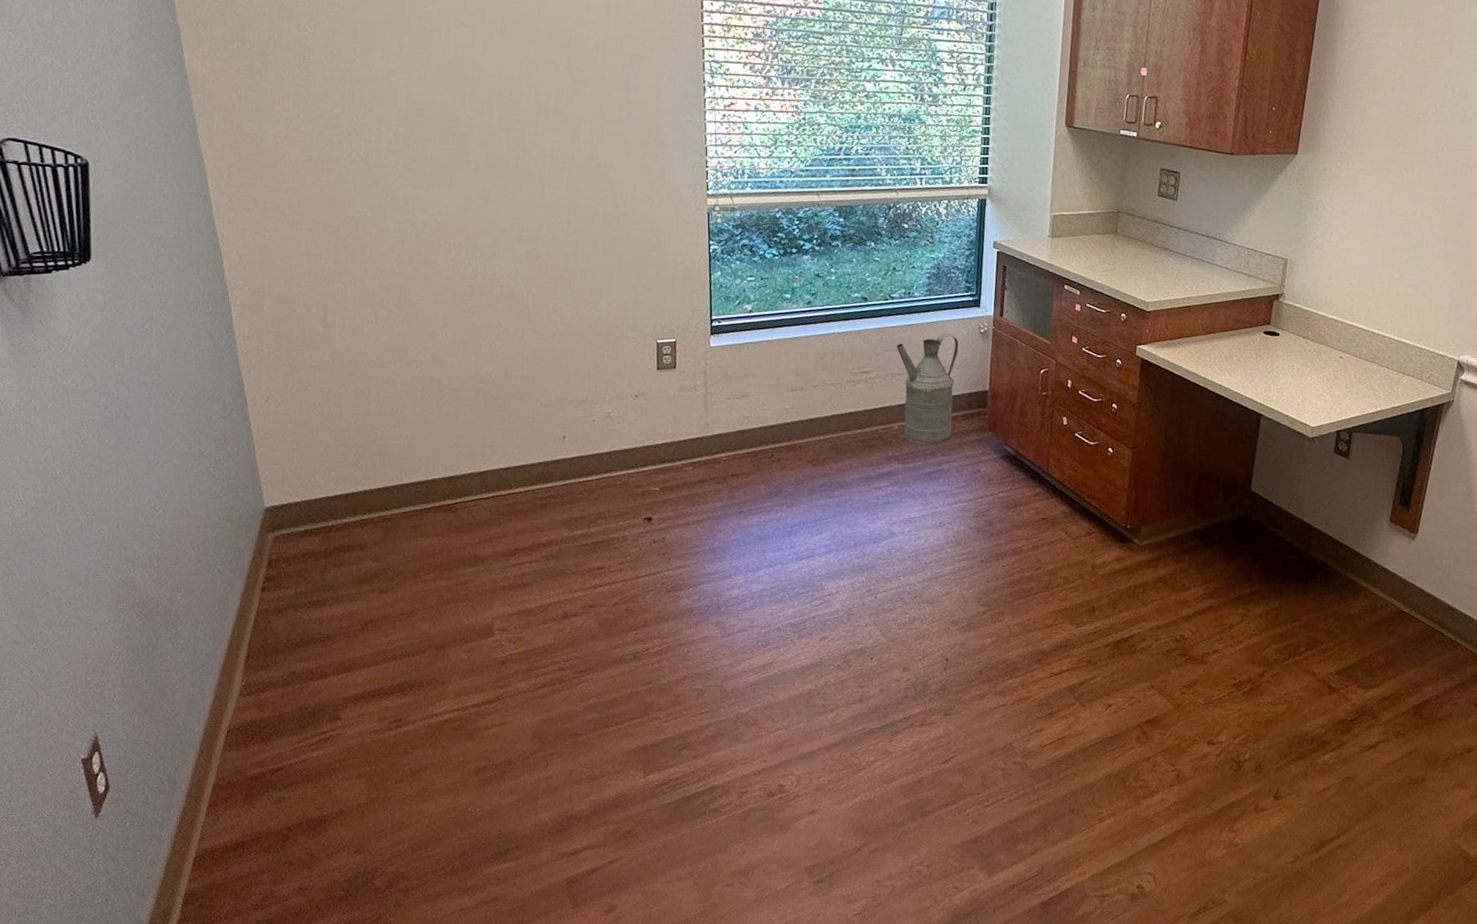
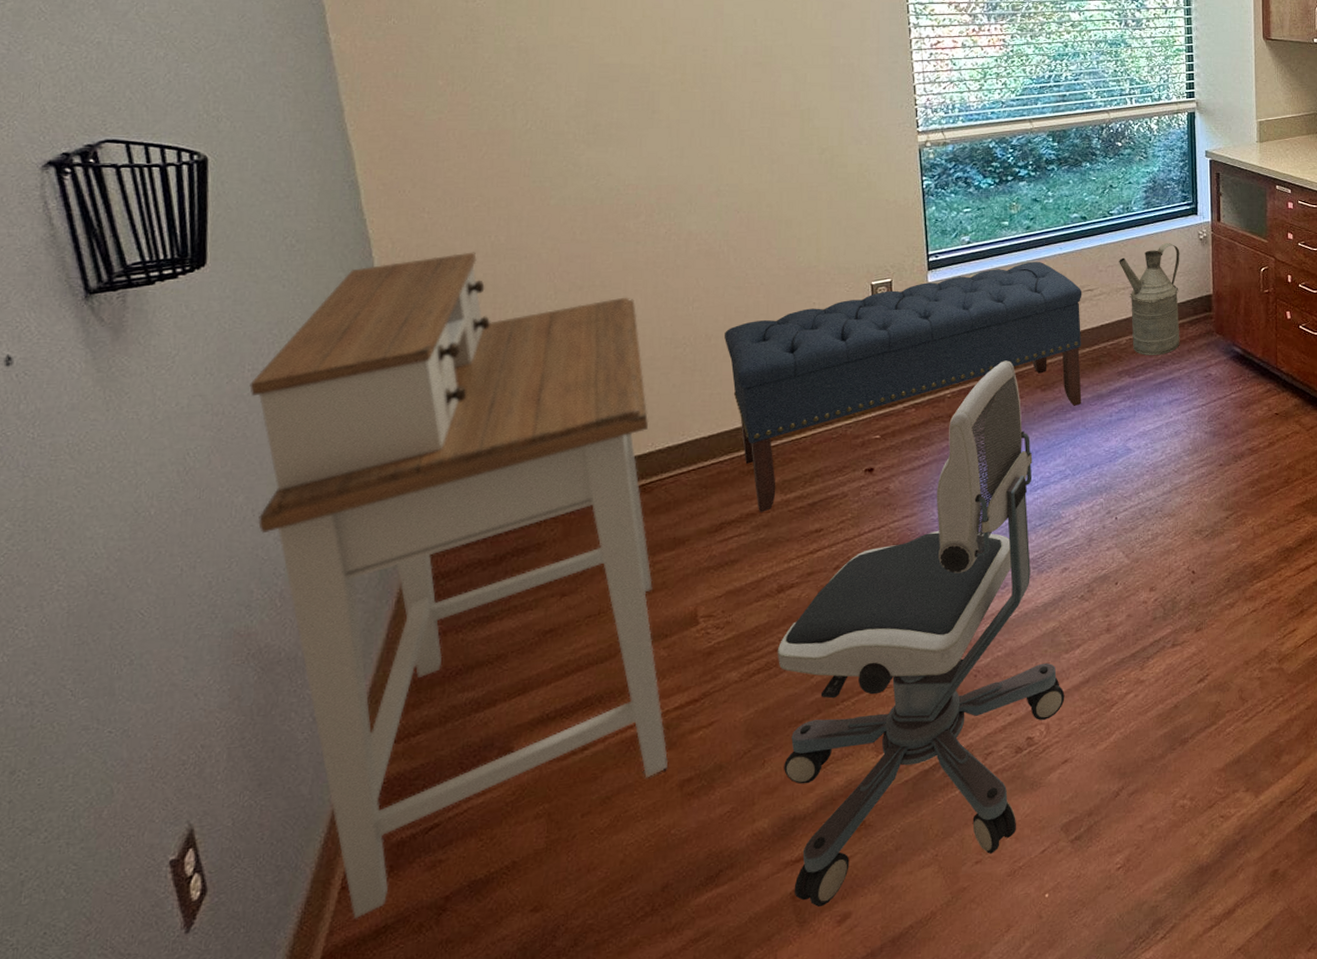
desk: none [128,271,467,832] -> present [249,252,668,919]
bench: none [522,337,858,544] -> present [725,261,1082,512]
office chair: none [560,431,816,895] -> present [777,360,1065,907]

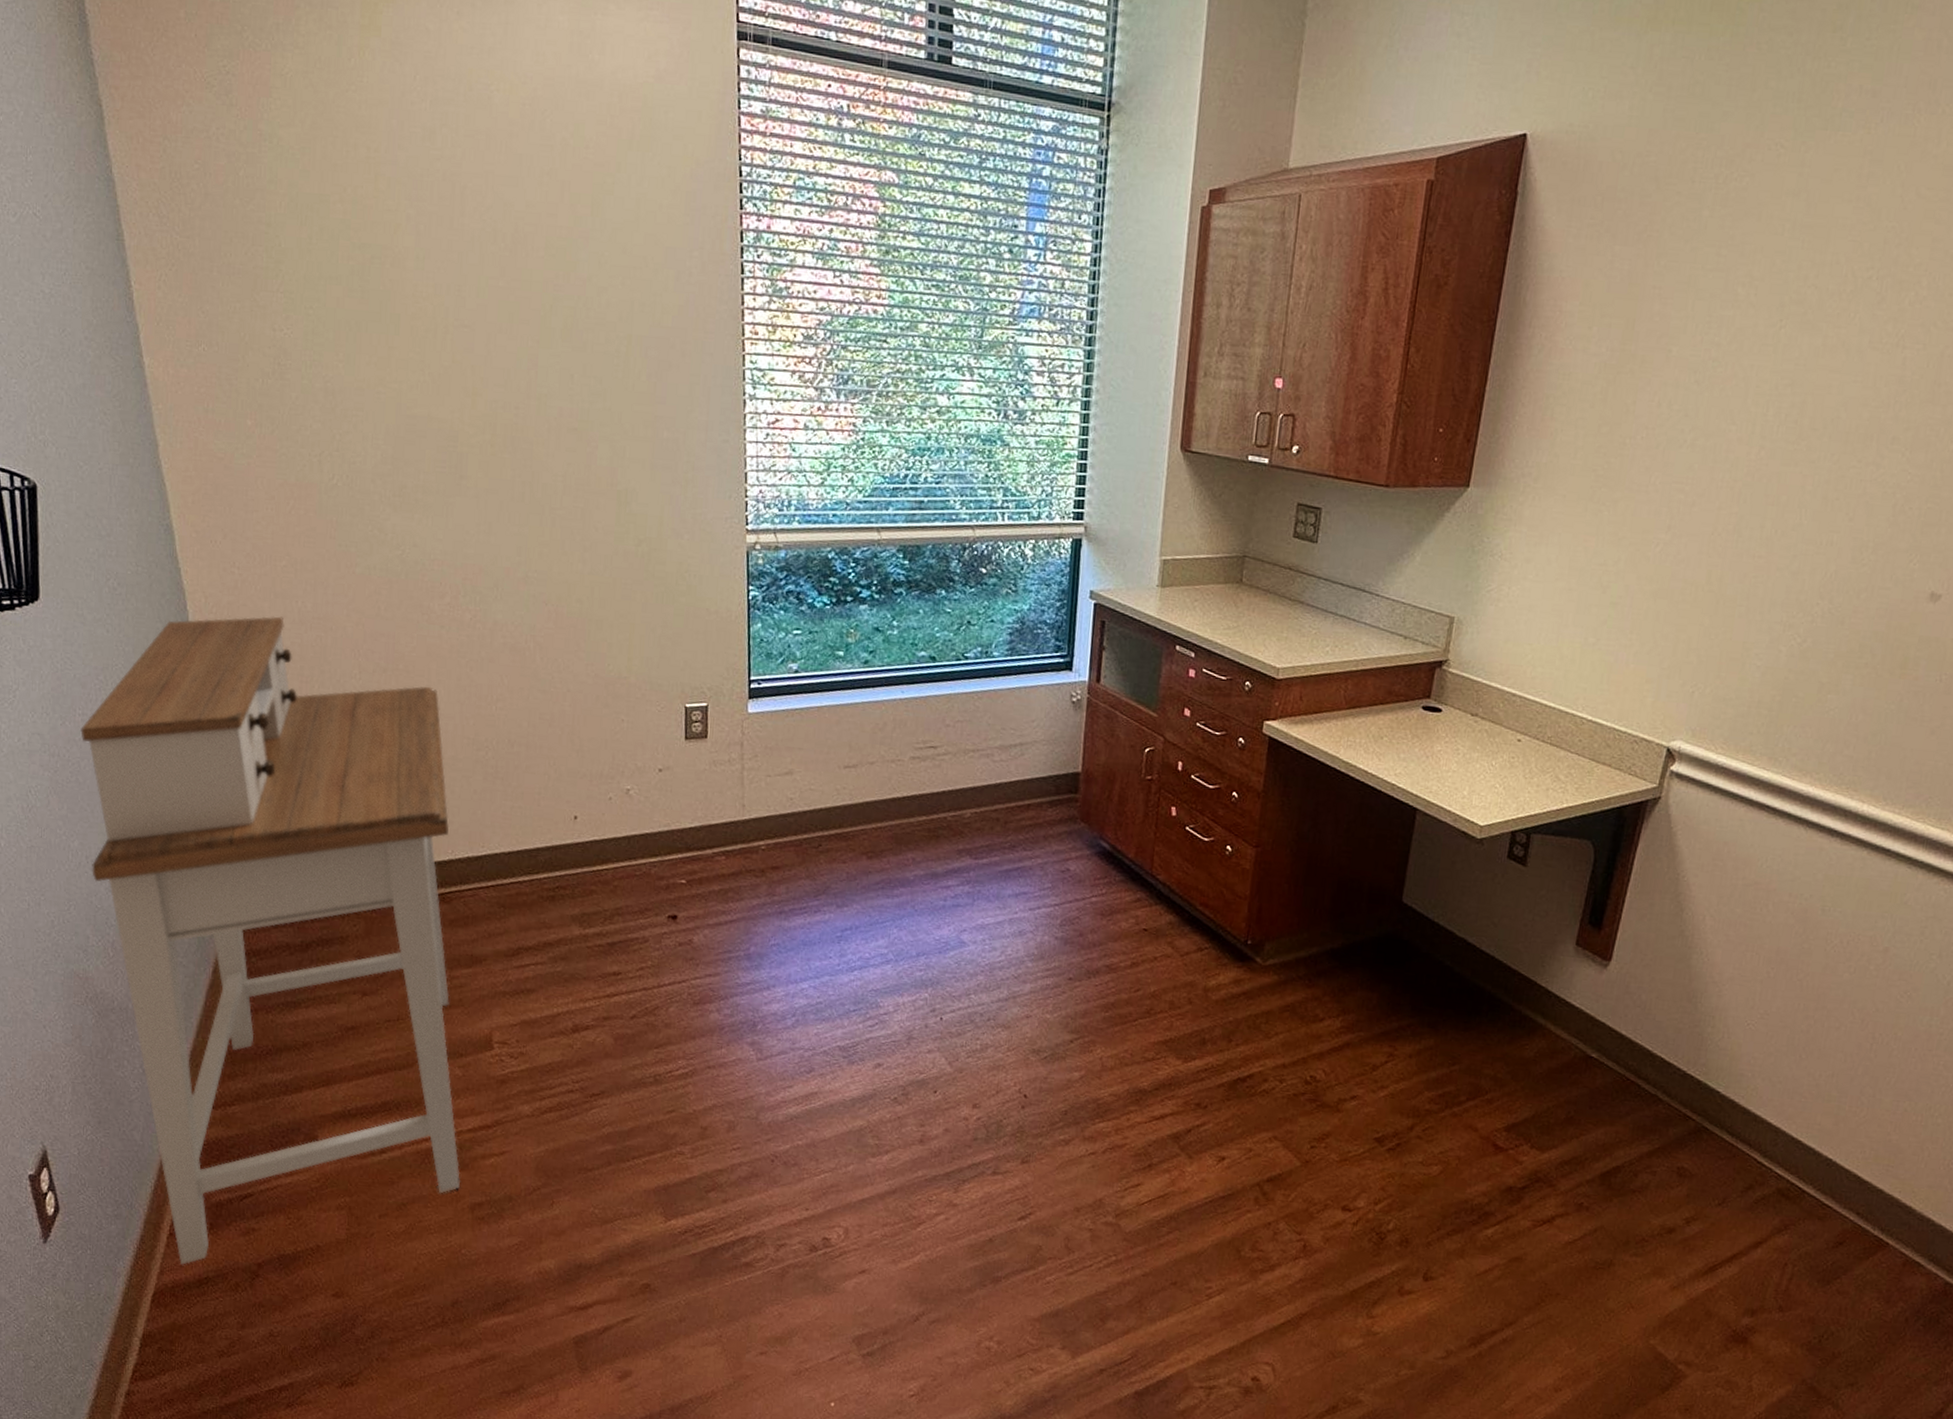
bench: present [725,261,1082,512] -> none [528,703,924,944]
office chair: present [777,360,1065,907] -> none [569,816,868,1359]
watering can: present [1119,243,1180,356] -> none [970,701,1046,838]

